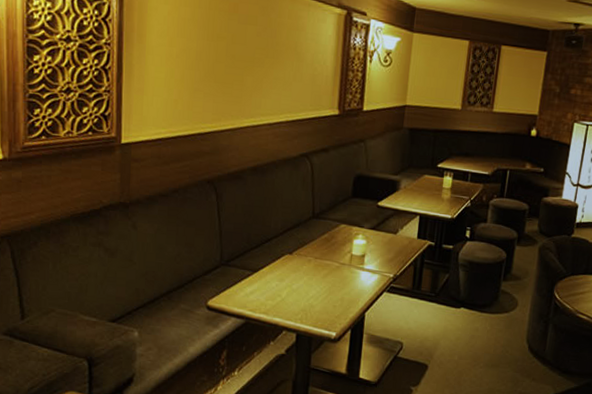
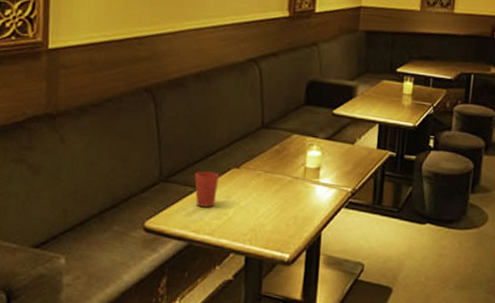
cup: none [252,256,274,289] -> present [195,171,220,207]

